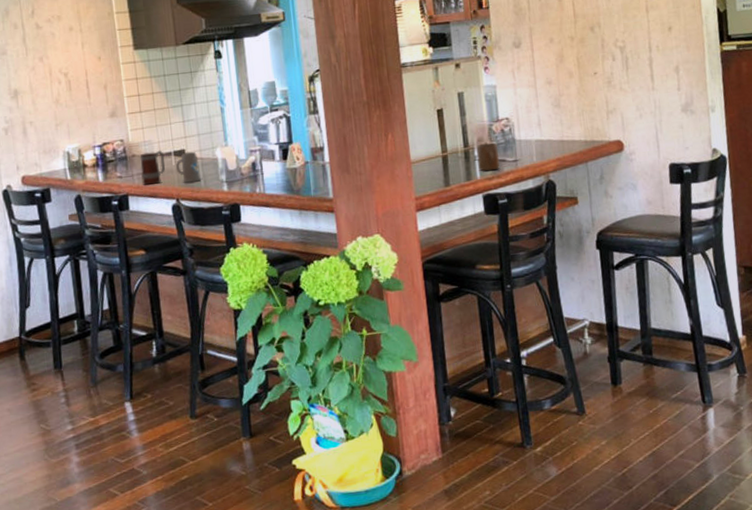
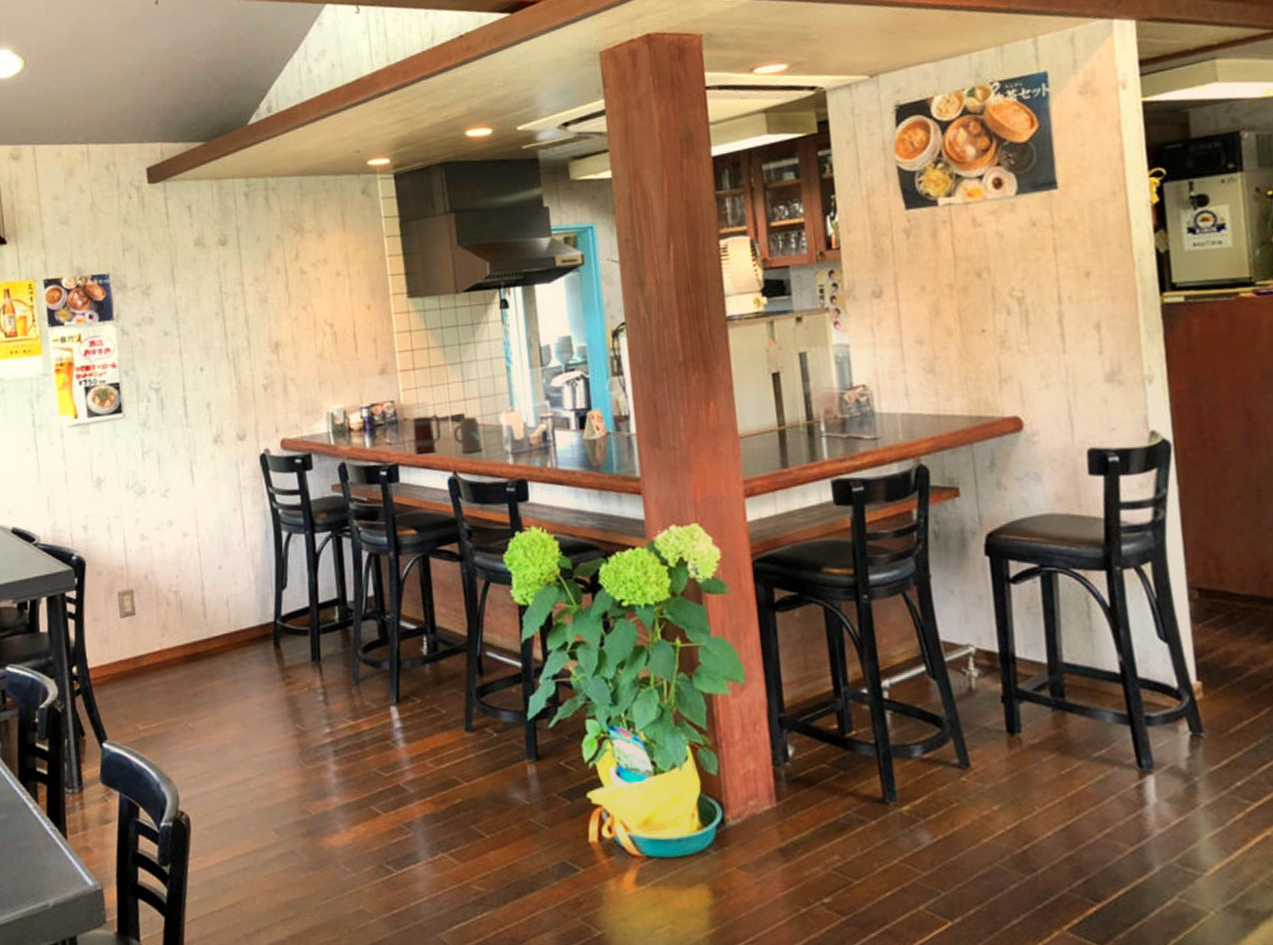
cup: present [476,142,500,172] -> none [823,415,854,451]

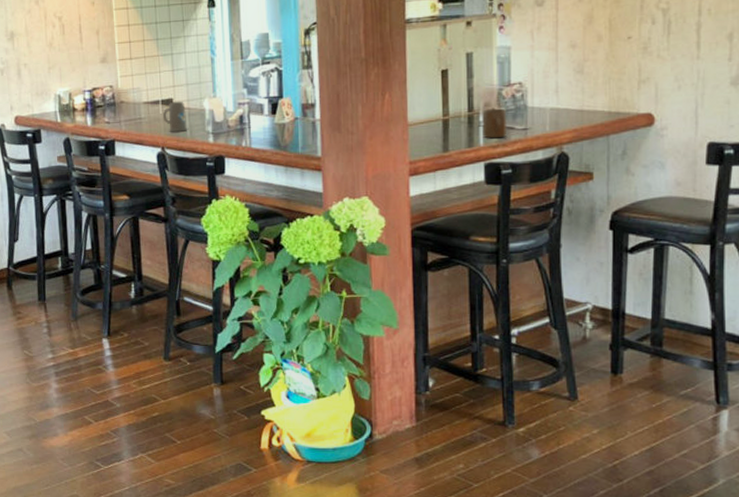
beer mug: present [412,414,442,454] -> none [128,98,153,132]
cup: none [823,415,854,451] -> present [482,108,507,139]

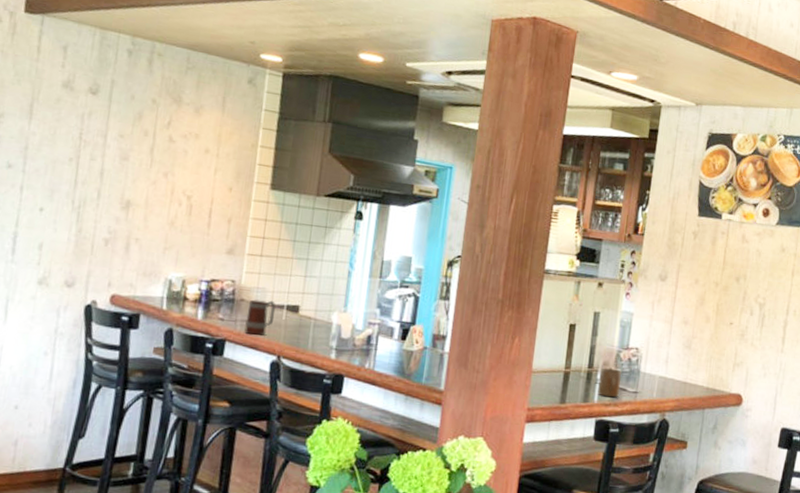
beer mug: none [128,98,153,132] -> present [244,299,276,336]
beer mug: present [163,101,187,133] -> none [285,309,311,344]

